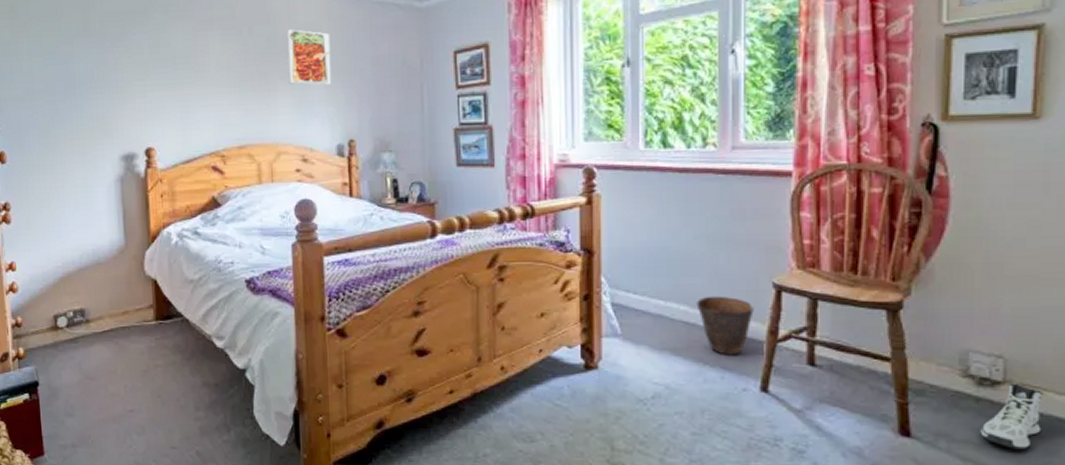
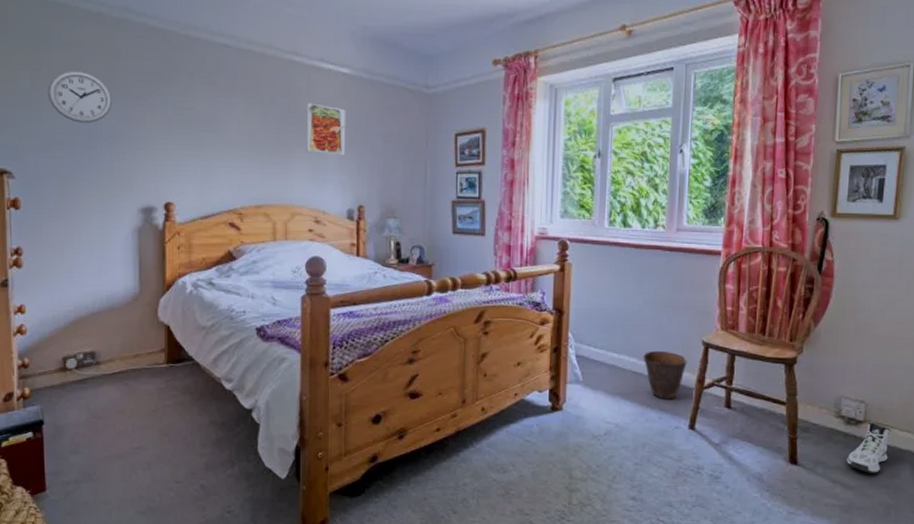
wall clock: none [26,15,89,70] -> present [47,71,113,123]

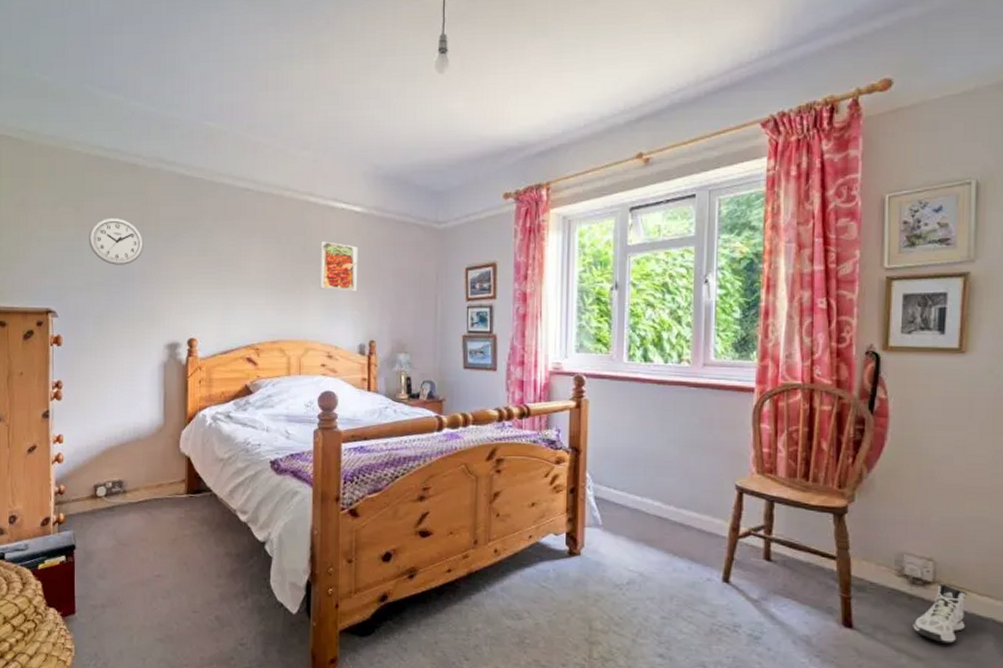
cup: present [643,350,687,399] -> none [668,494,719,548]

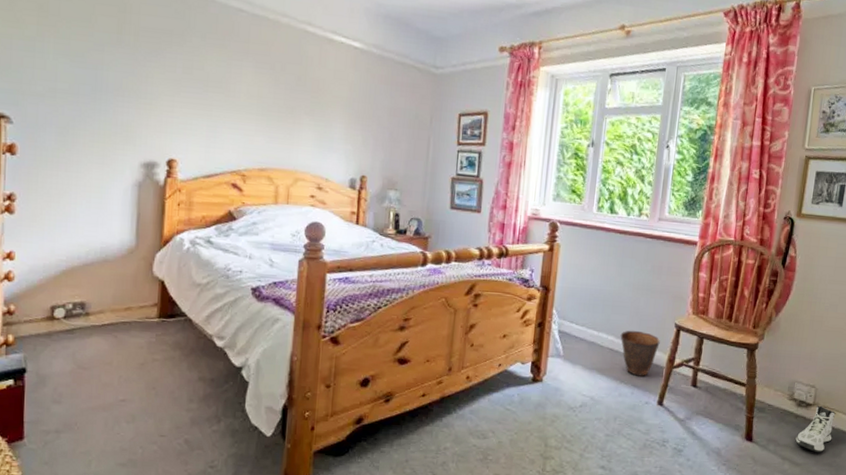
wall clock: present [88,218,145,265] -> none [53,20,121,75]
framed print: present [319,241,358,292] -> none [313,73,355,127]
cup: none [668,494,719,548] -> present [620,330,660,377]

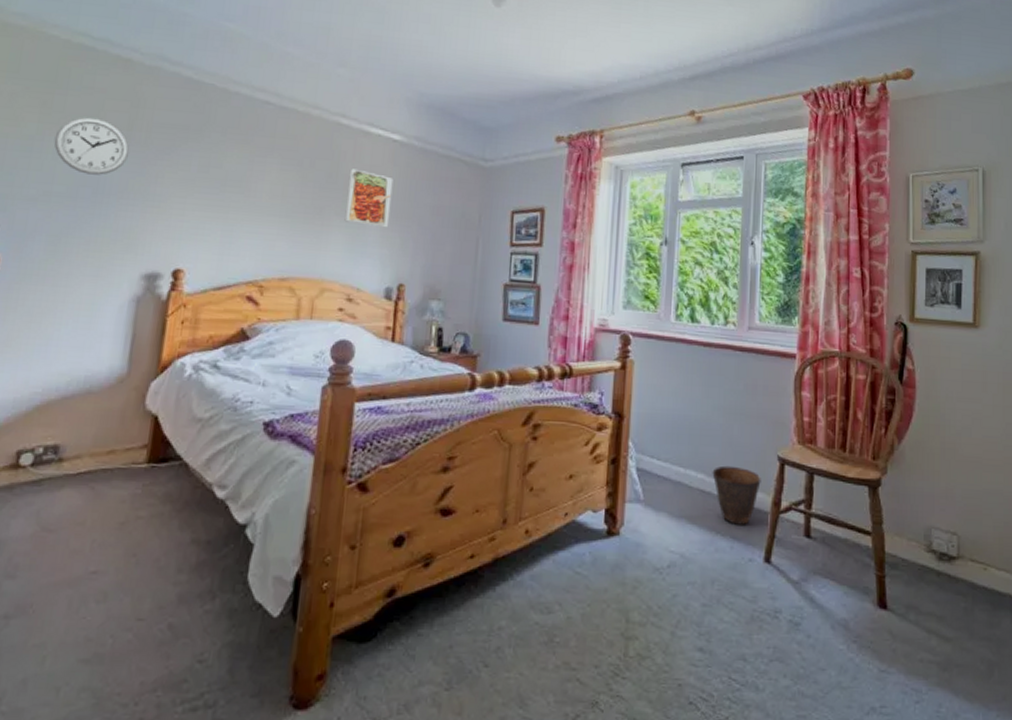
wall clock: none [53,20,121,75] -> present [53,117,130,175]
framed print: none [313,73,355,127] -> present [344,168,394,228]
sneaker: present [795,405,836,452] -> none [941,558,987,622]

